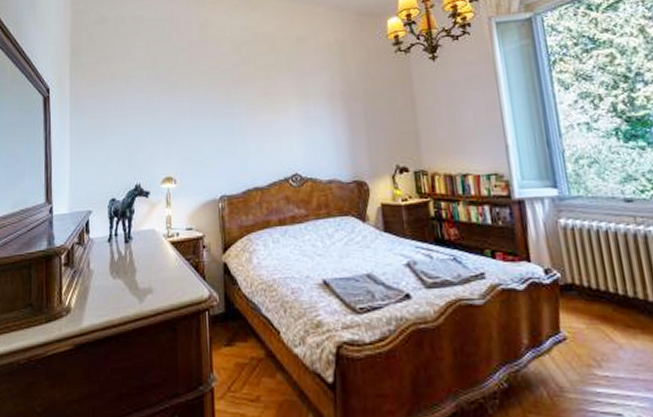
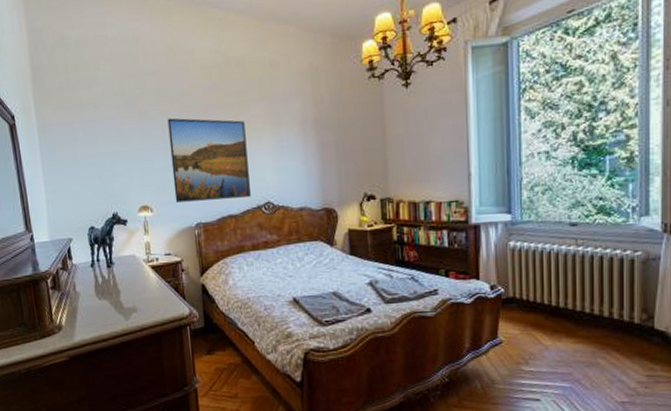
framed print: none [196,90,278,174] -> present [167,118,251,203]

